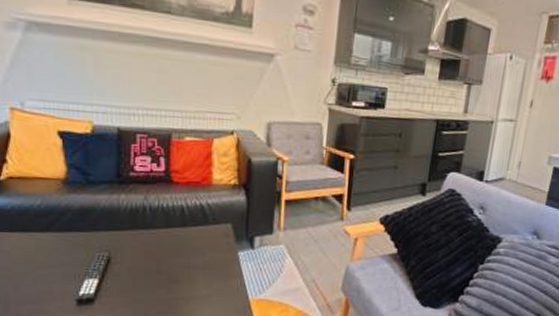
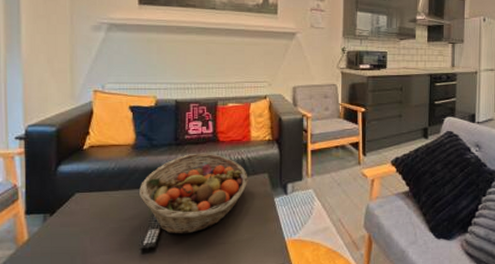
fruit basket: none [73,194,208,287] -> present [139,153,248,234]

